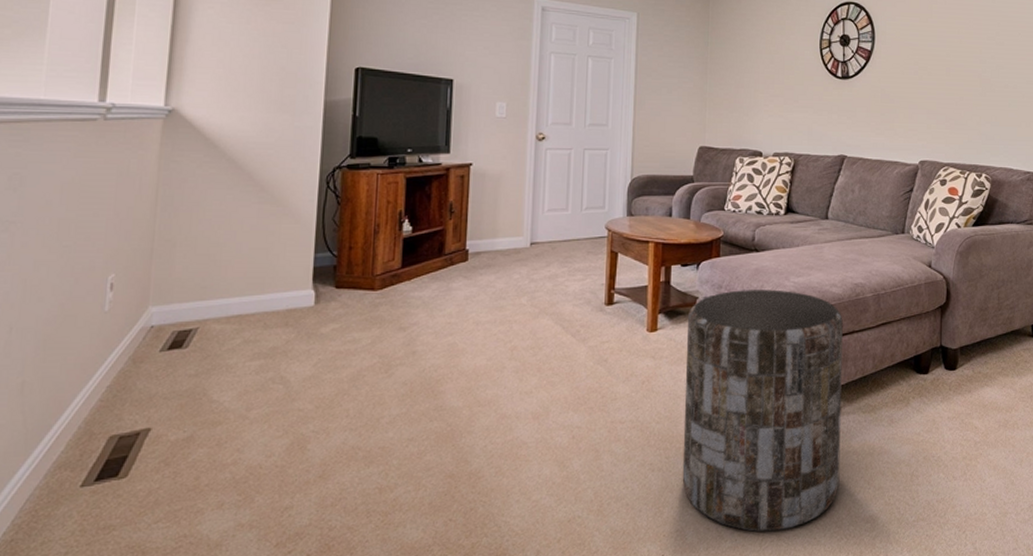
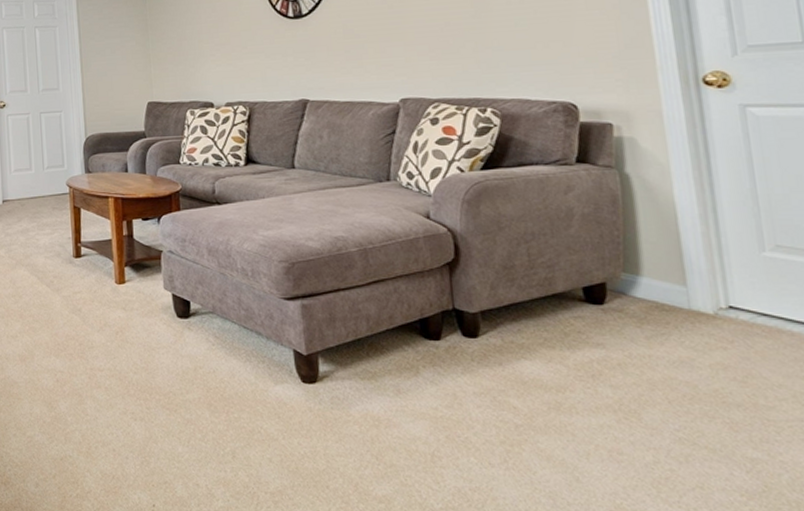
side table: present [682,289,843,532] -> none [154,243,342,497]

